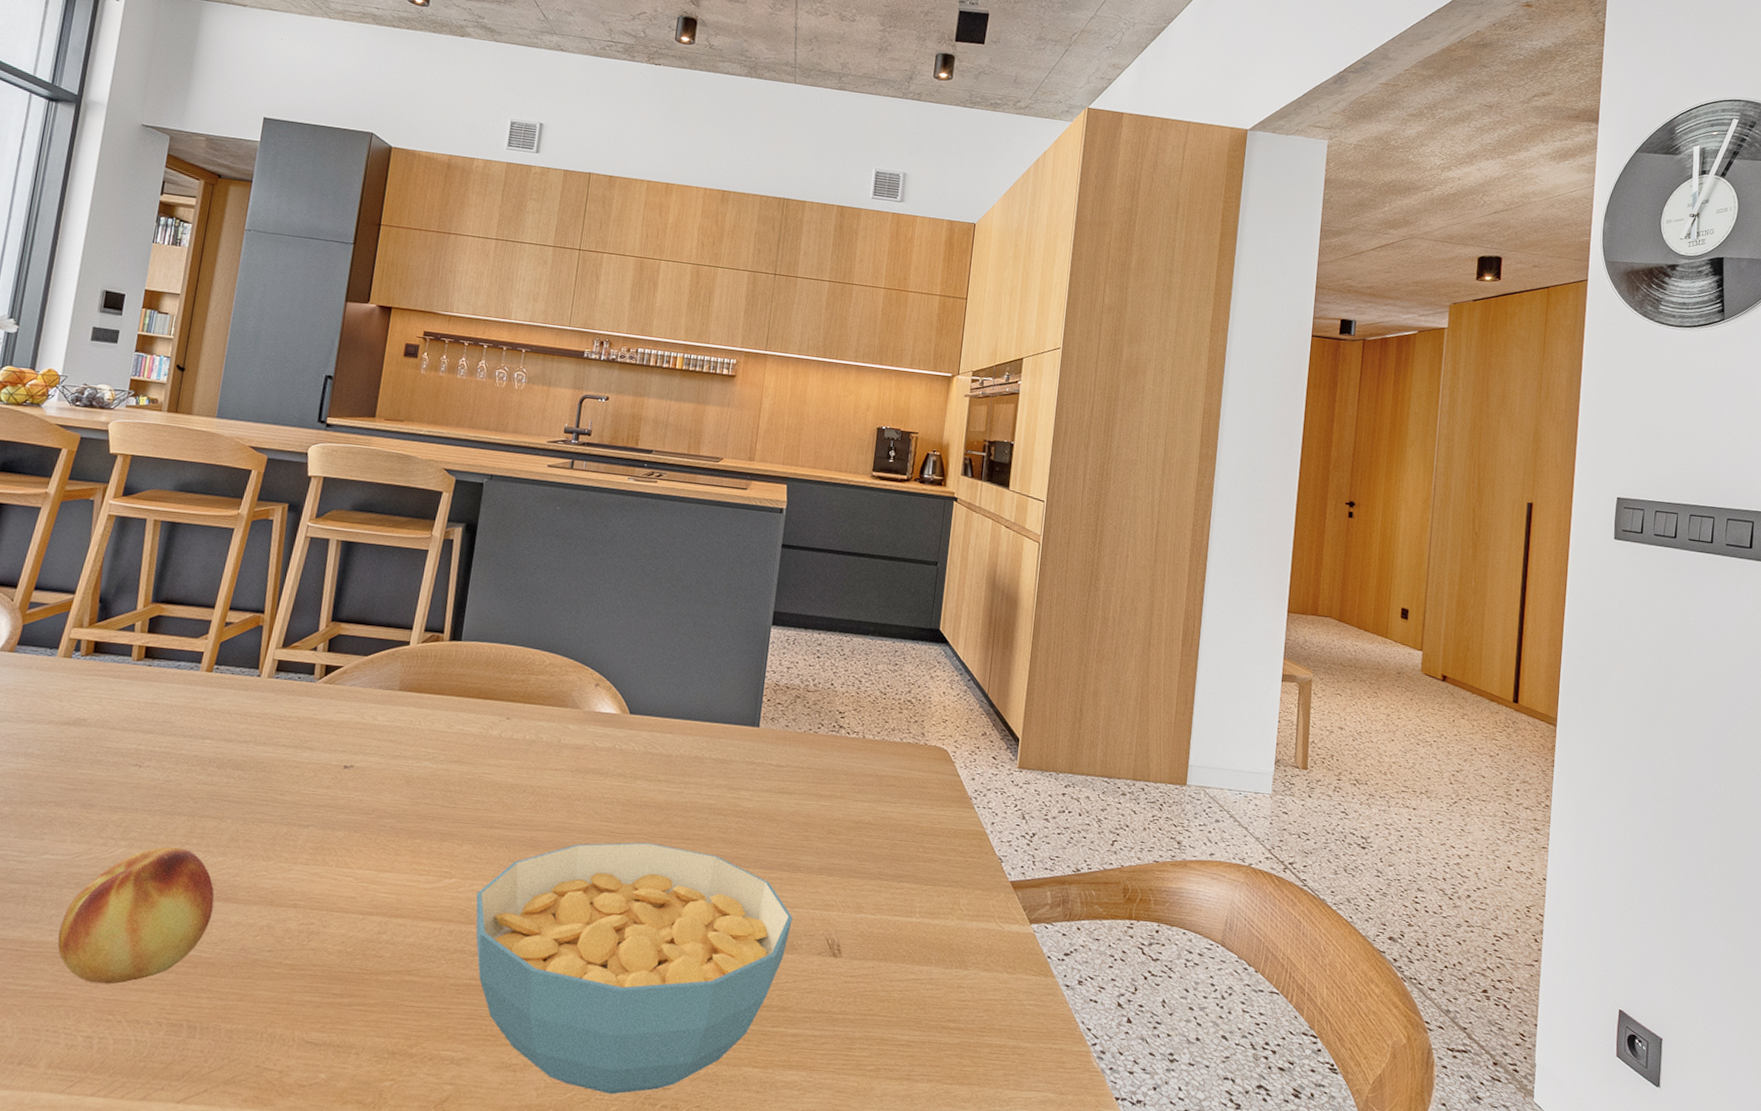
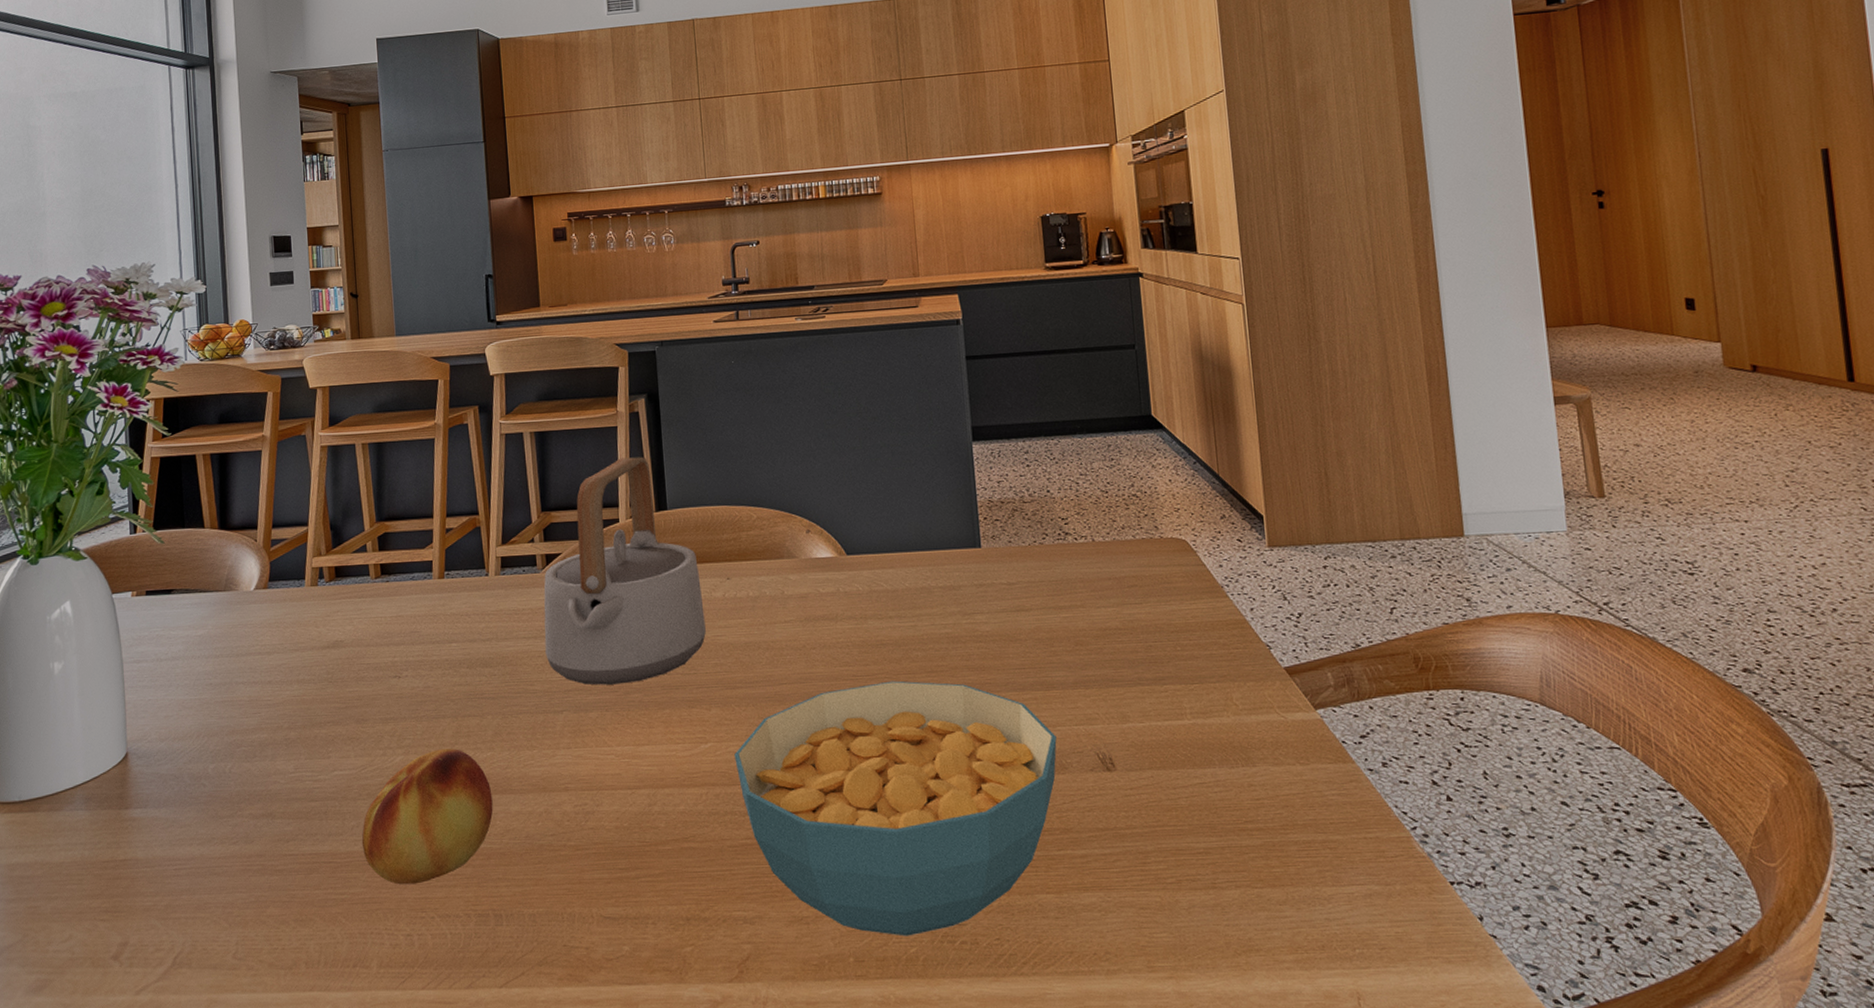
teapot: none [303,582,481,808] -> present [544,456,706,685]

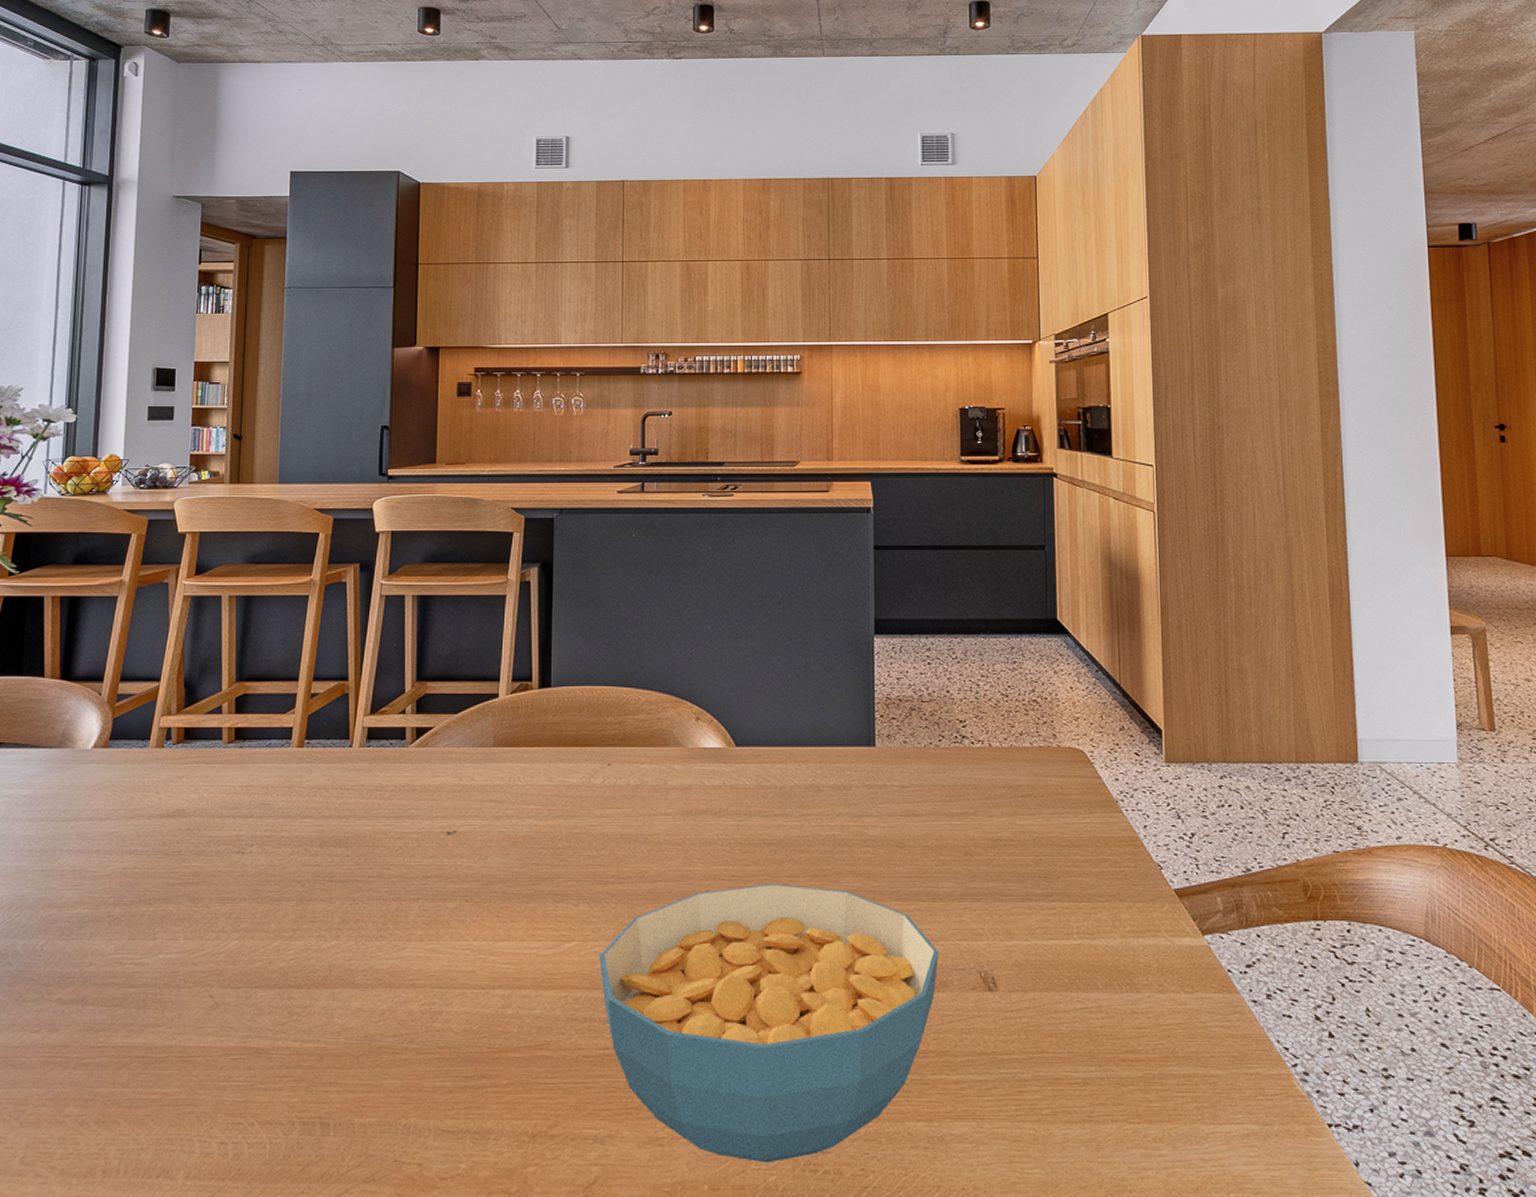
fruit: present [361,748,493,885] -> none [181,934,332,1086]
teapot: present [544,456,706,685] -> none [406,629,581,873]

